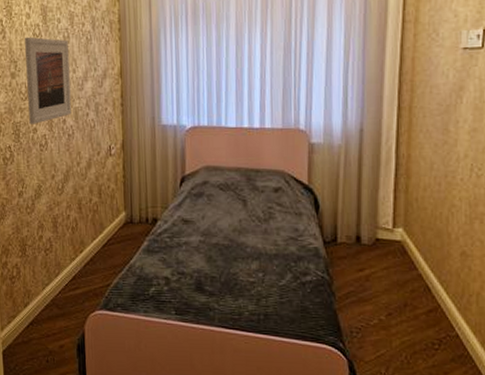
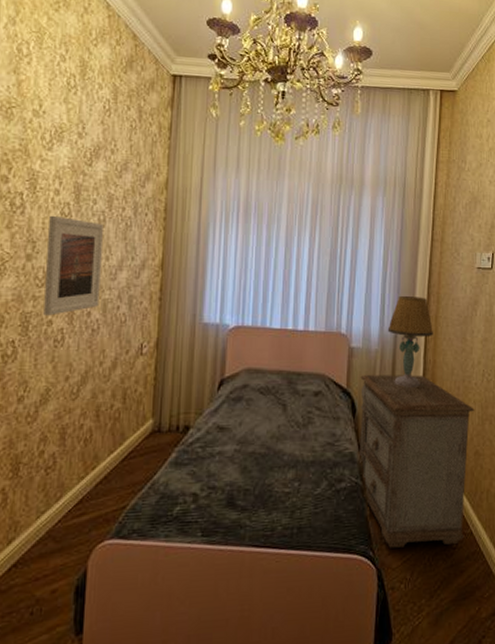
nightstand: none [323,170,461,345] -> present [358,375,475,548]
table lamp: none [351,86,407,183] -> present [387,296,433,387]

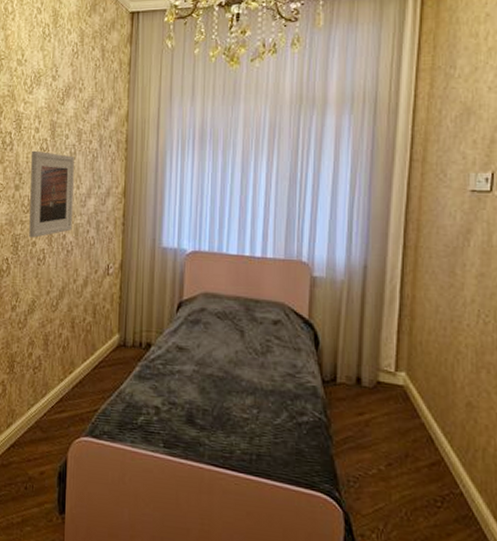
nightstand: present [358,375,475,548] -> none [322,307,467,503]
table lamp: present [387,296,433,387] -> none [355,223,412,324]

